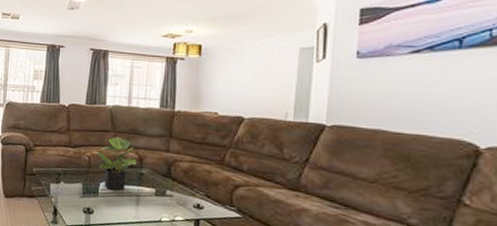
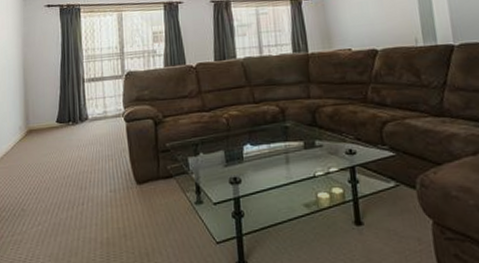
potted plant: present [97,136,137,191] -> none [235,90,280,152]

